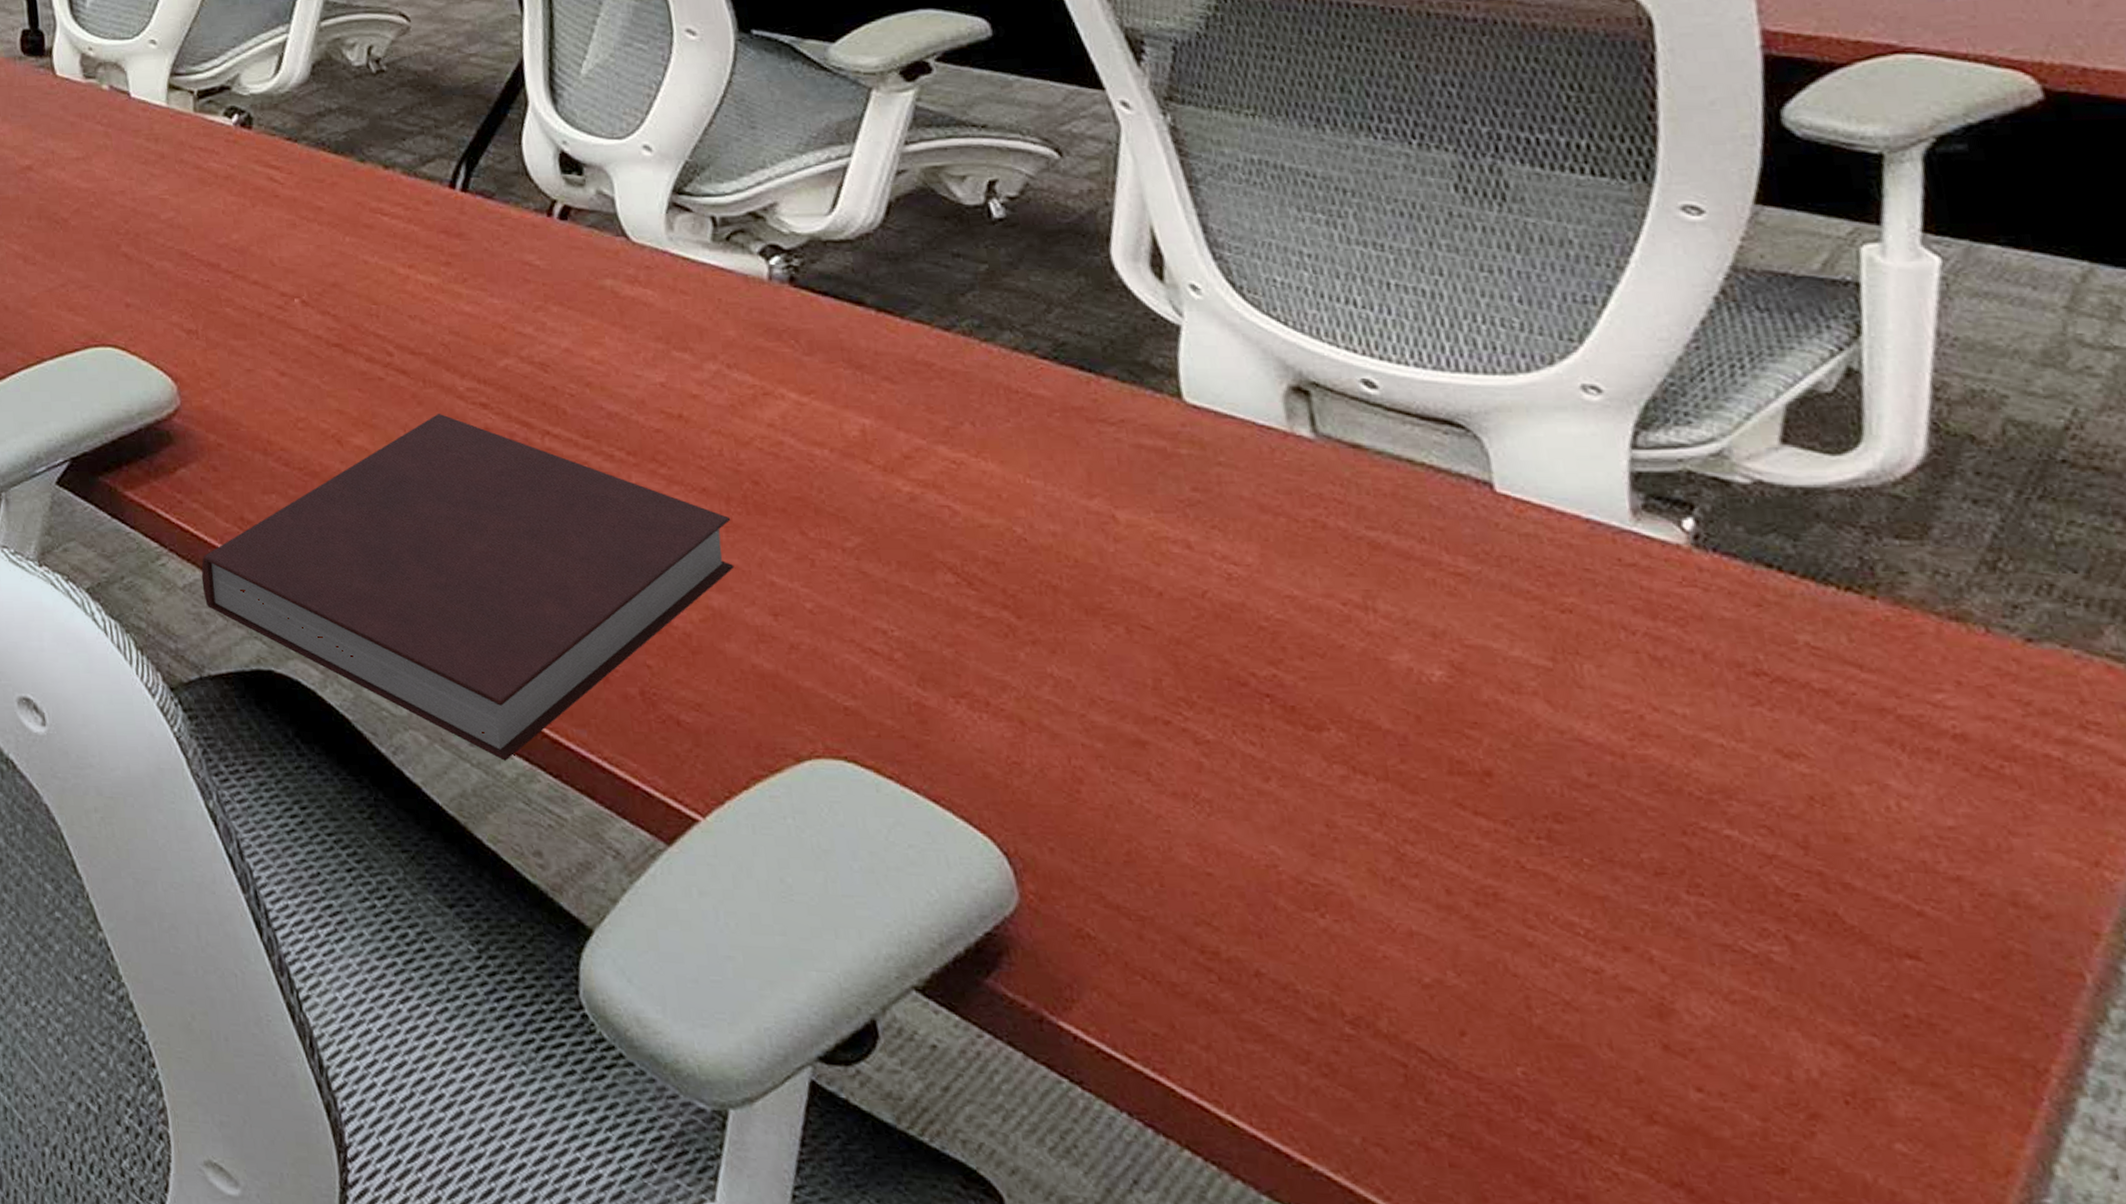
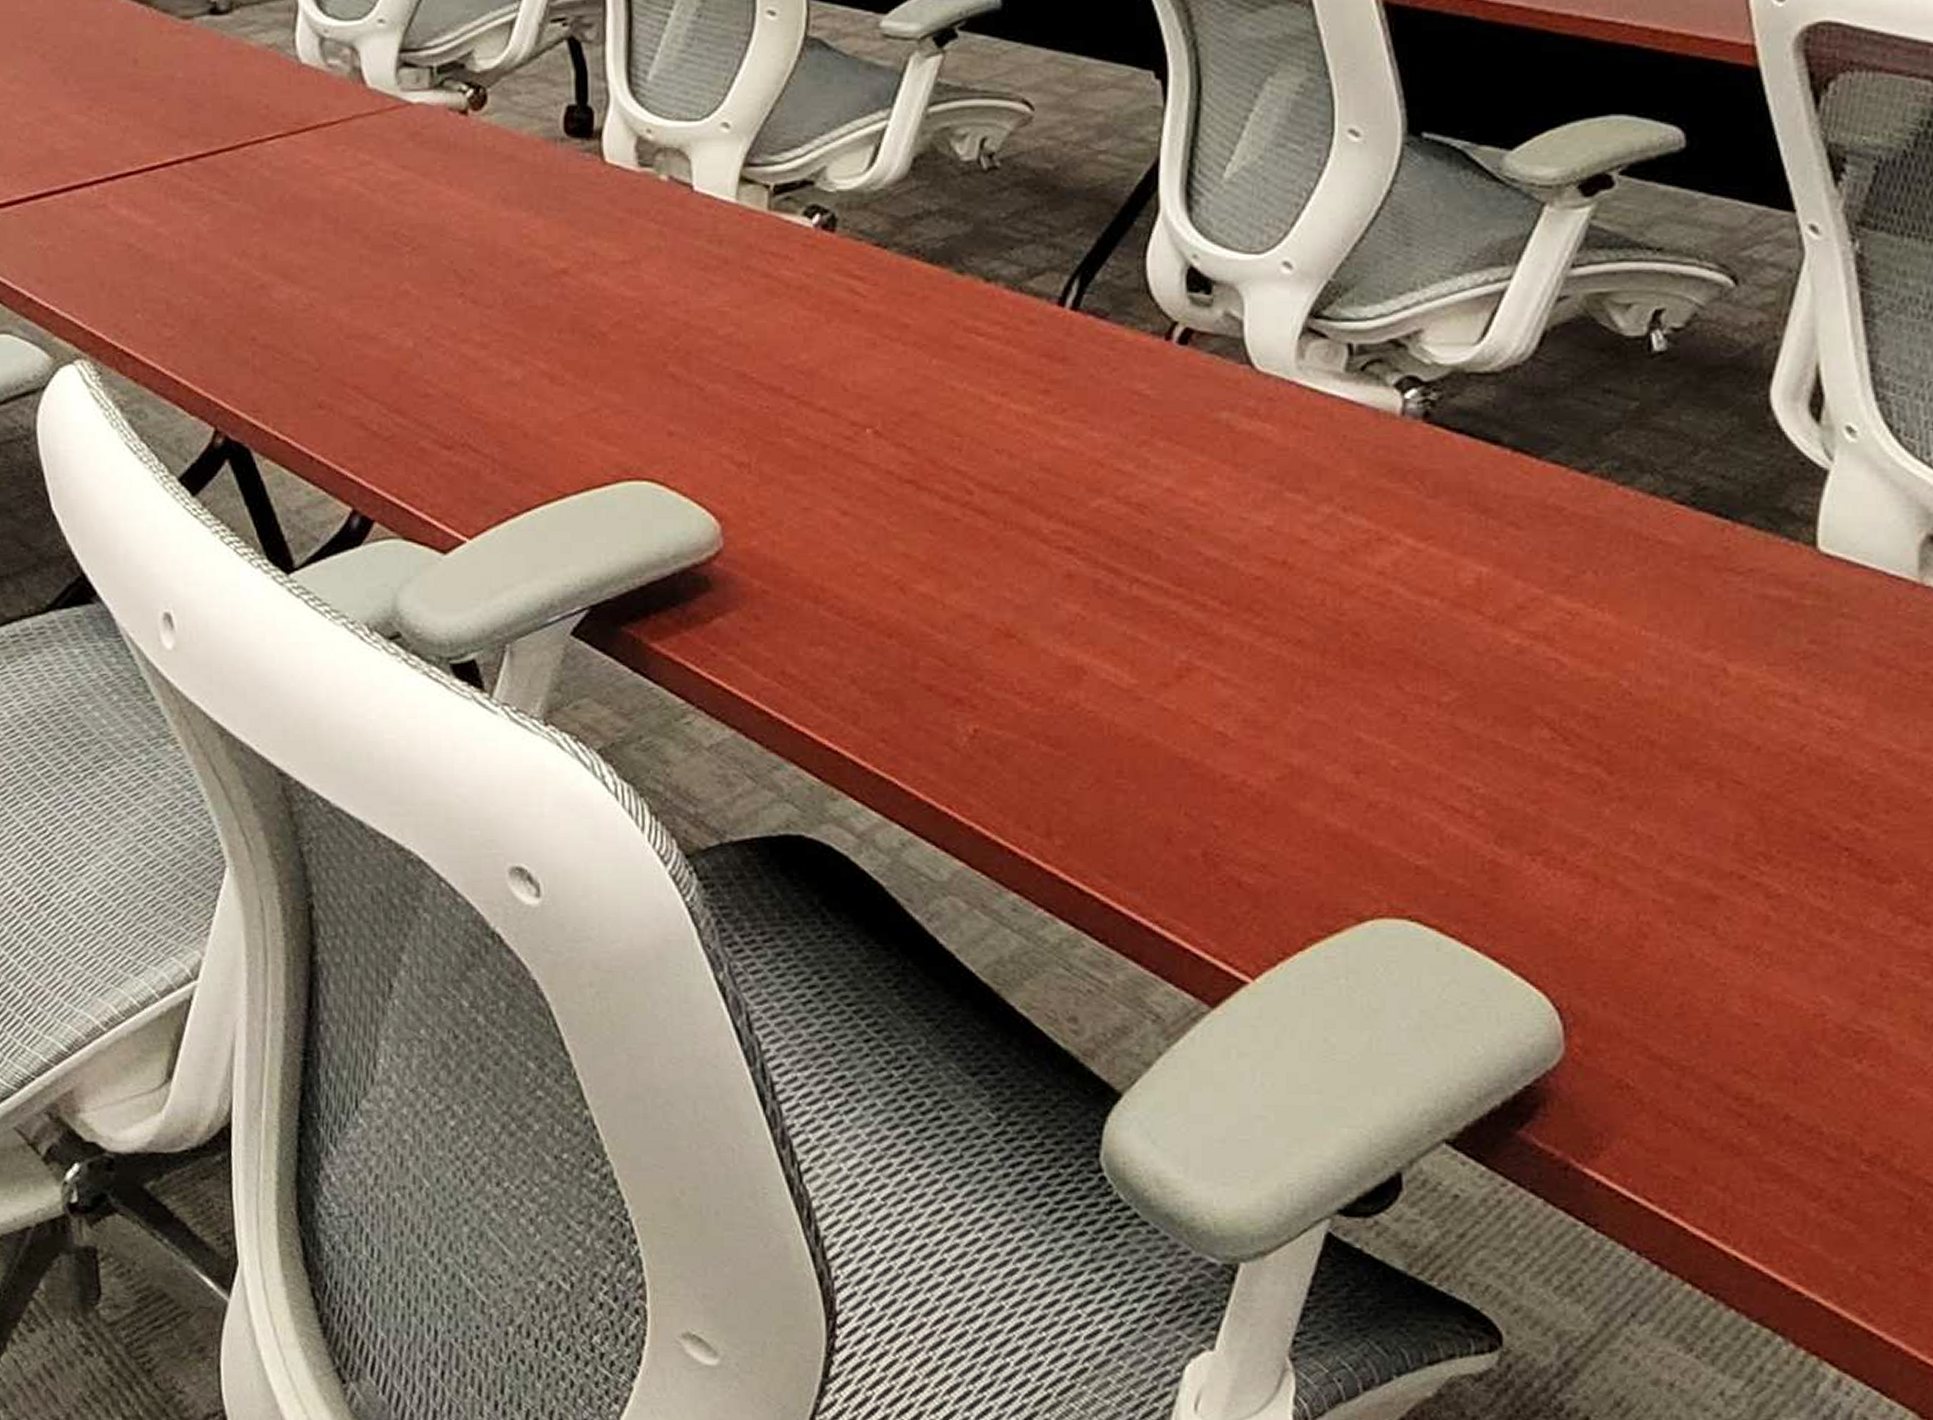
notebook: present [201,414,734,761] -> none [731,559,1324,926]

